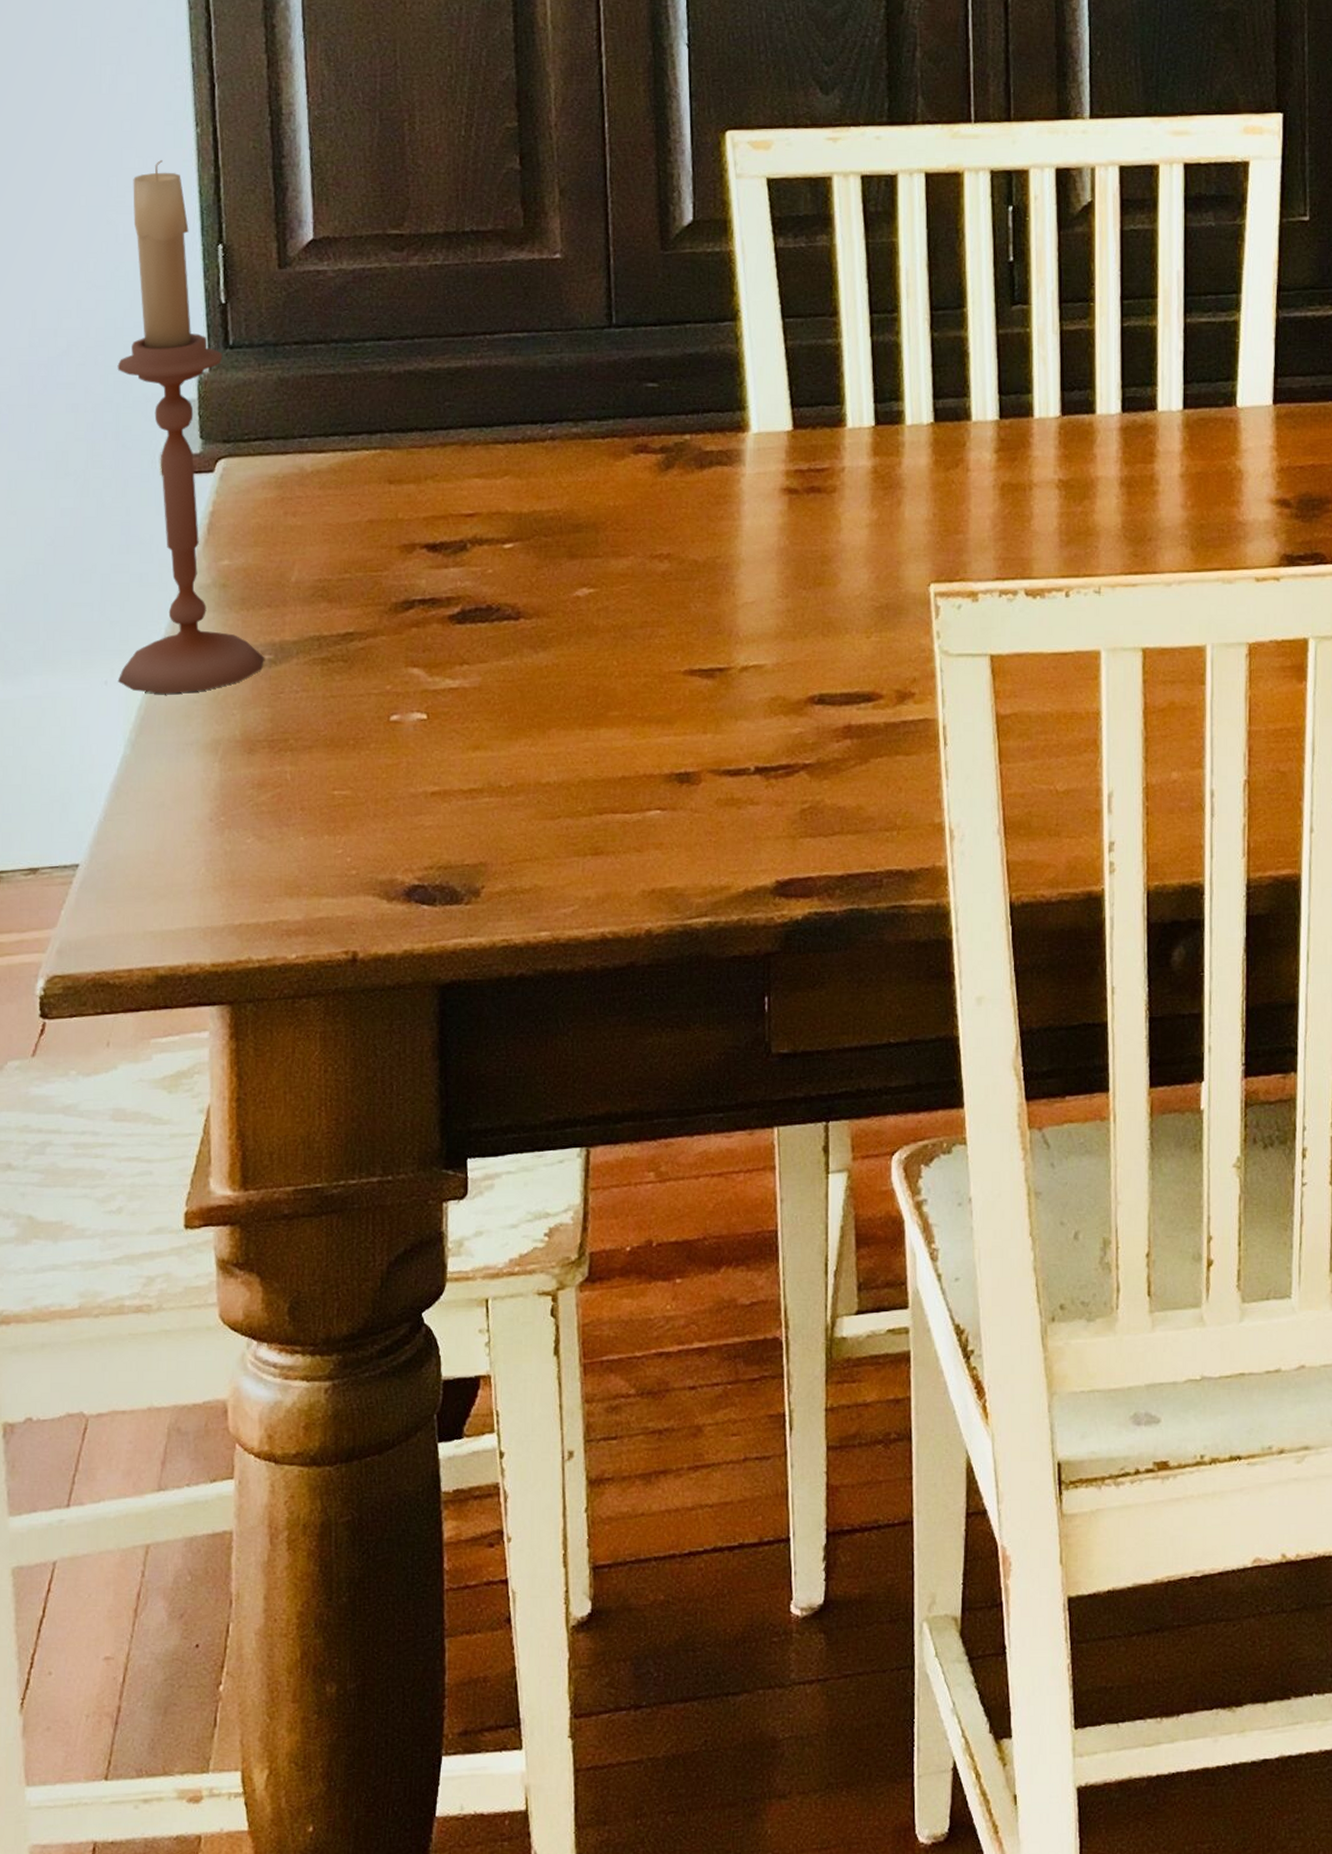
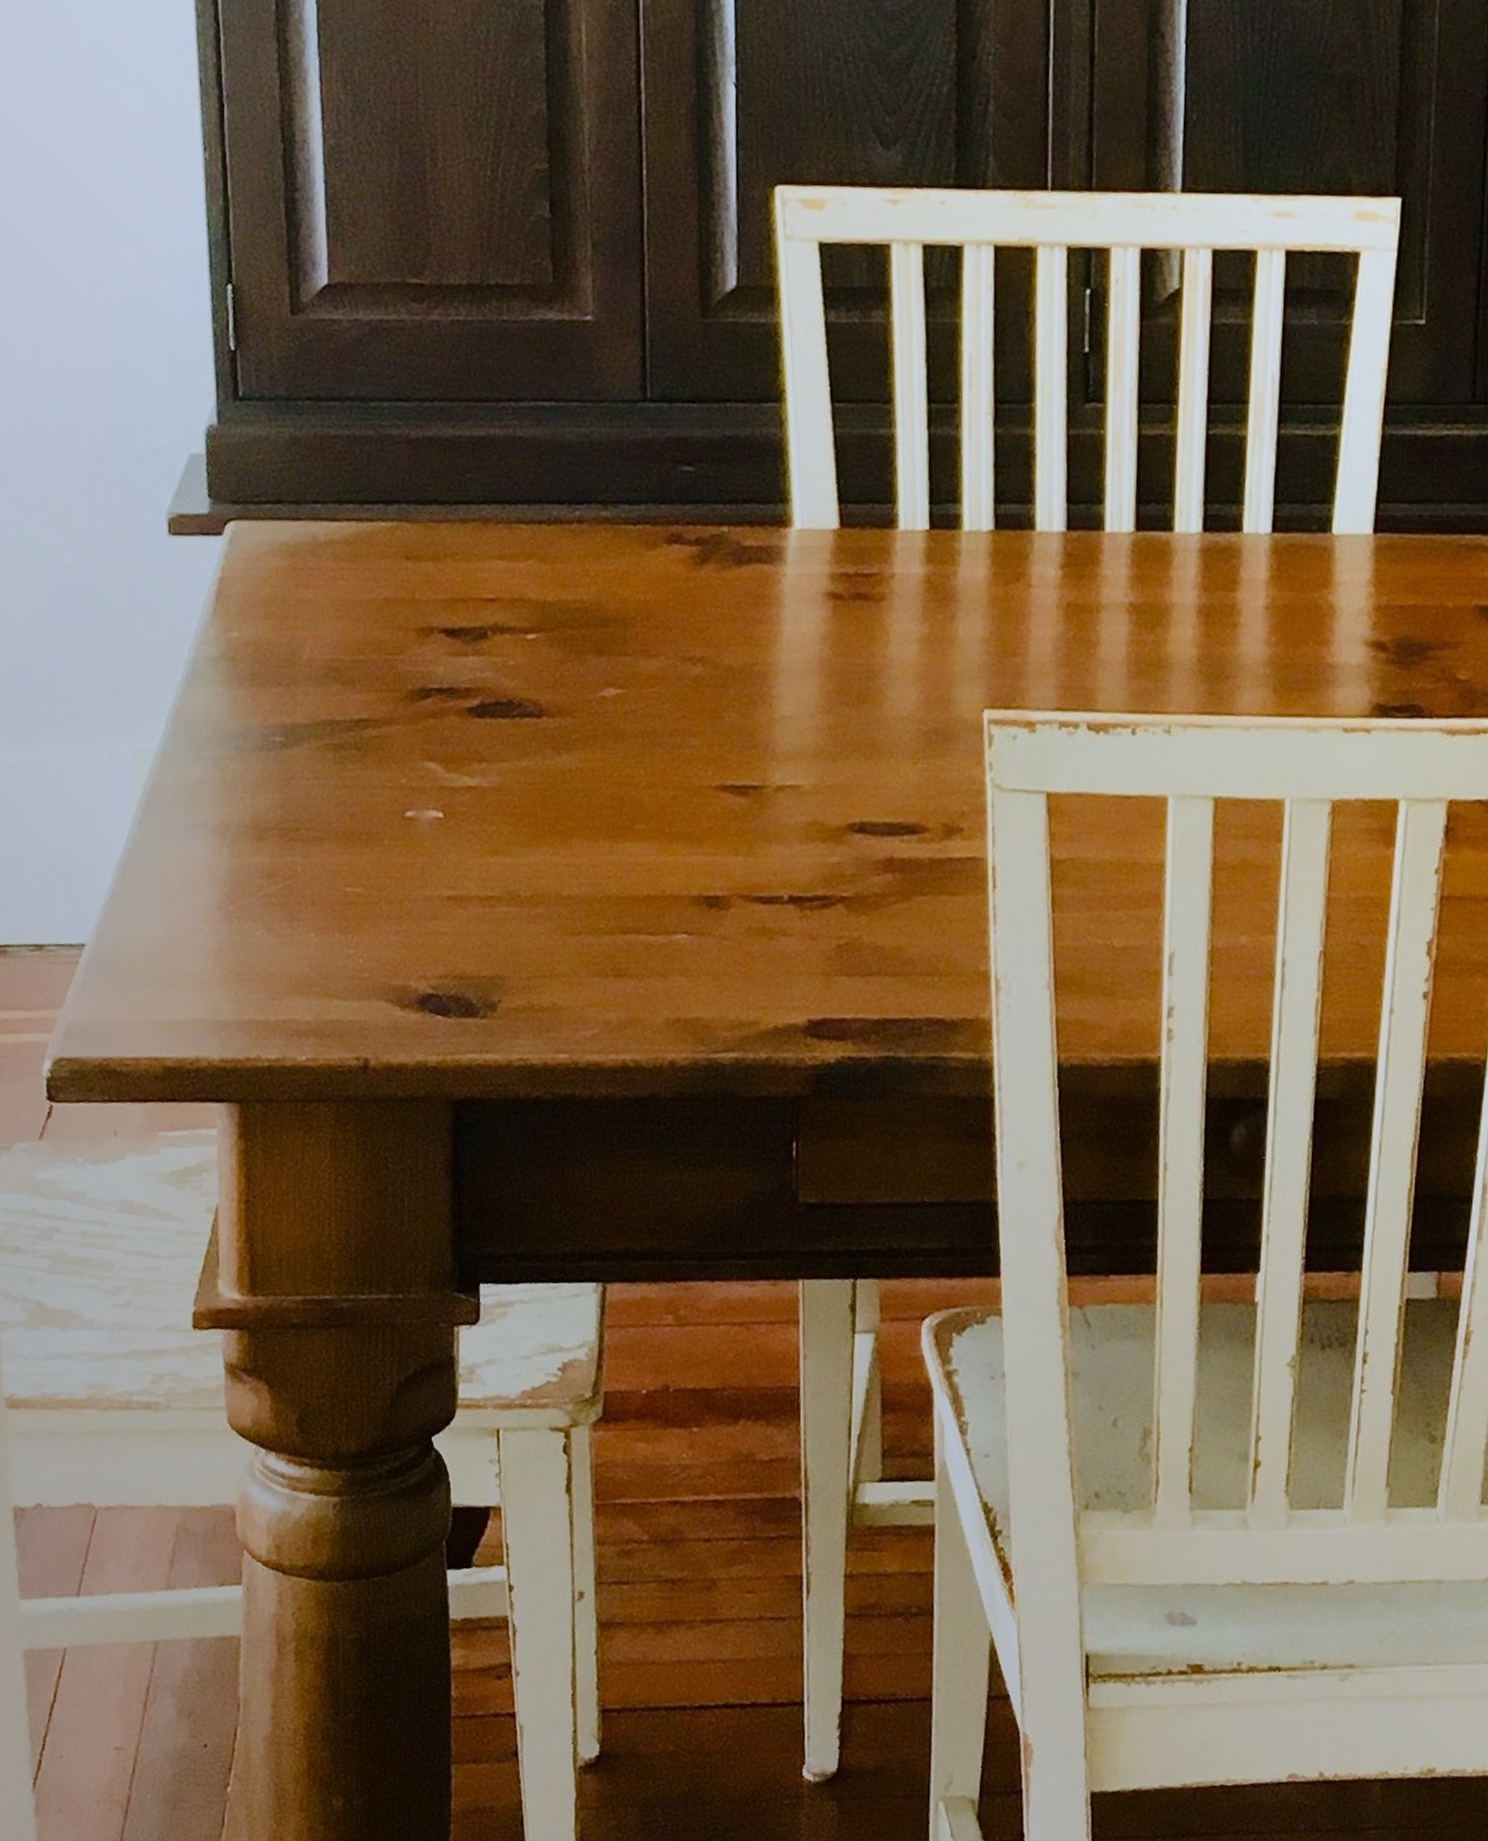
candlestick: present [117,159,264,694] -> none [122,185,274,771]

